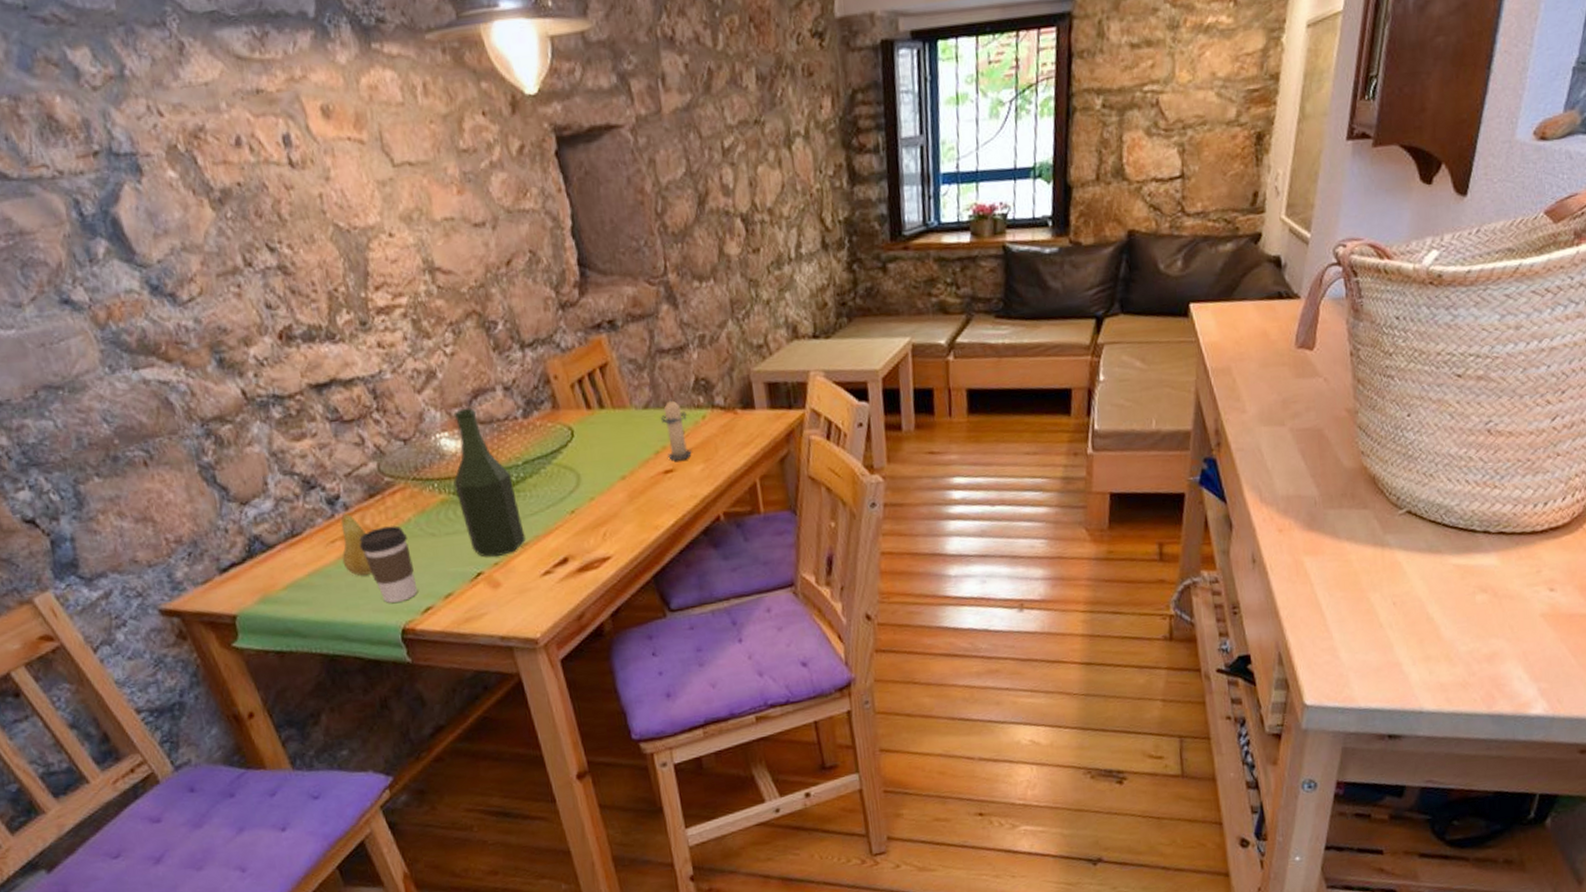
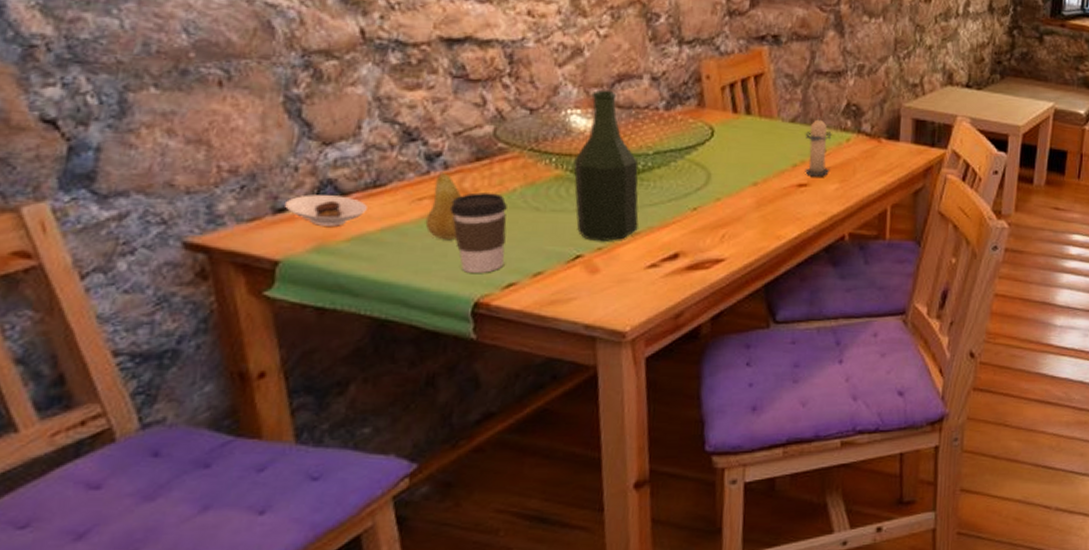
saucer: none [227,549,293,579] -> present [285,194,367,226]

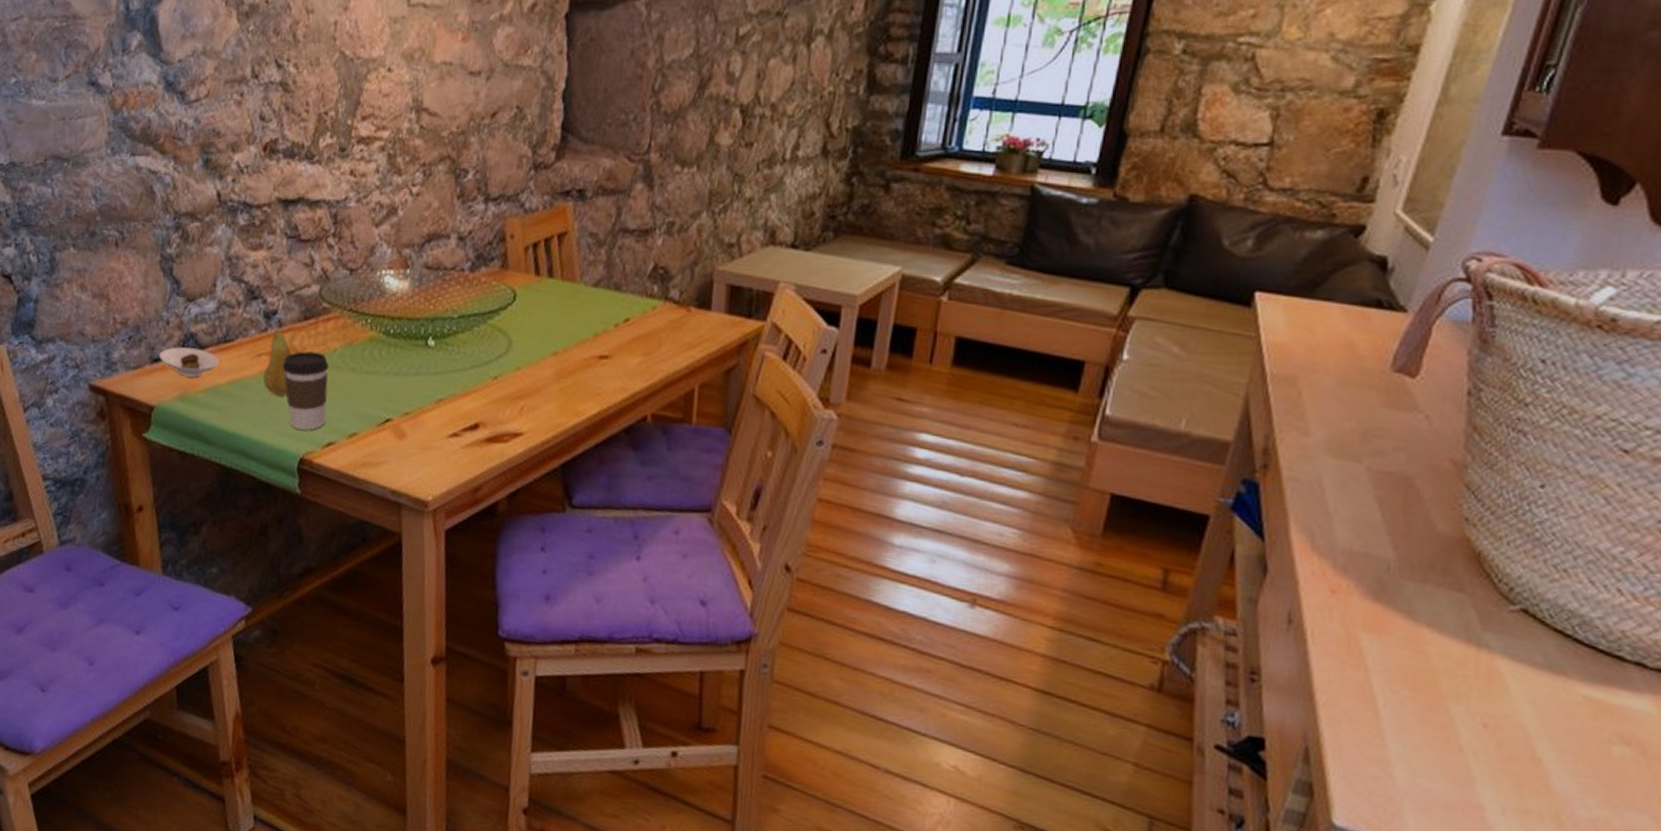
bottle: present [573,90,639,241] -> none [386,250,444,407]
candle: present [805,118,832,177] -> none [607,282,637,349]

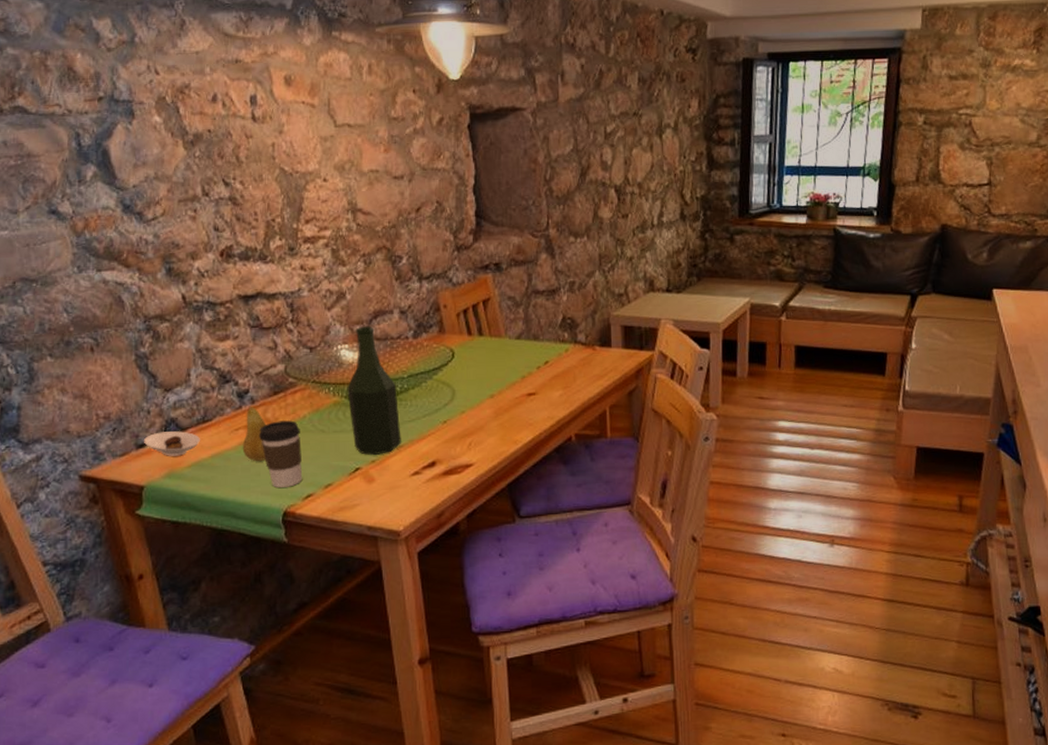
bottle: none [386,250,444,407] -> present [347,326,401,455]

